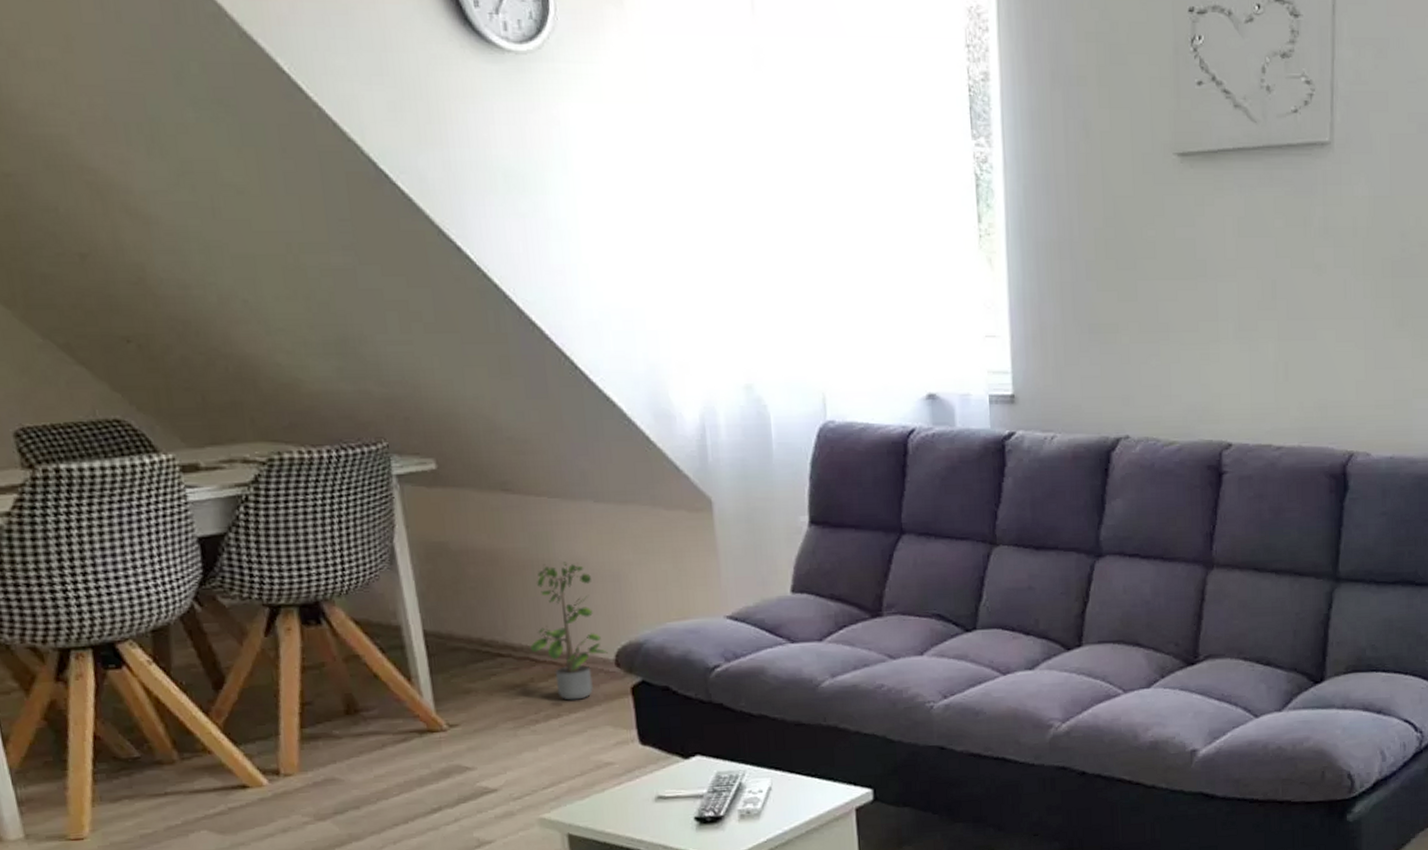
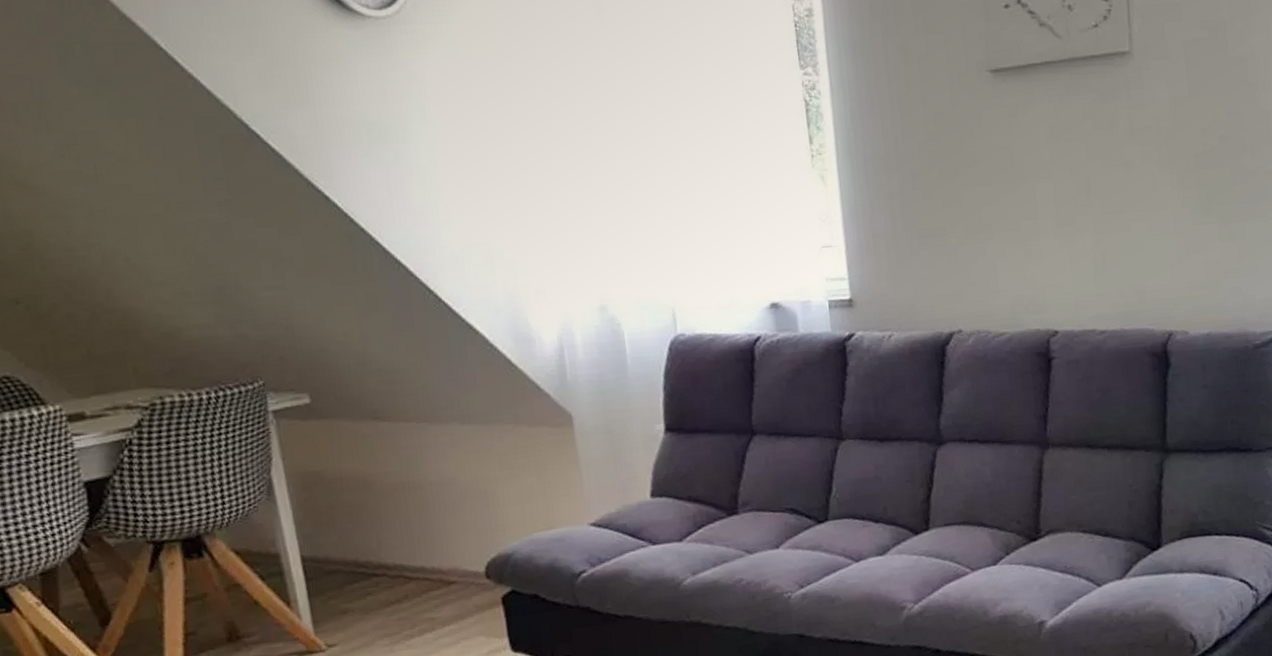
potted plant: present [531,561,608,700] -> none [404,481,478,614]

